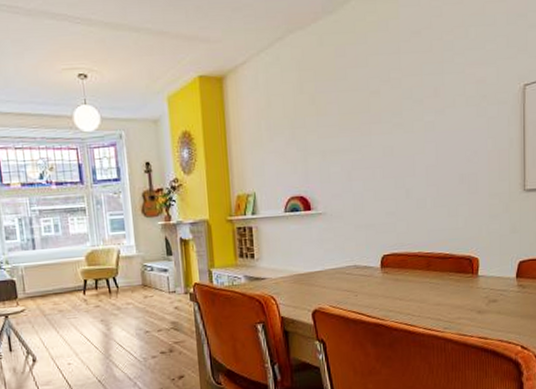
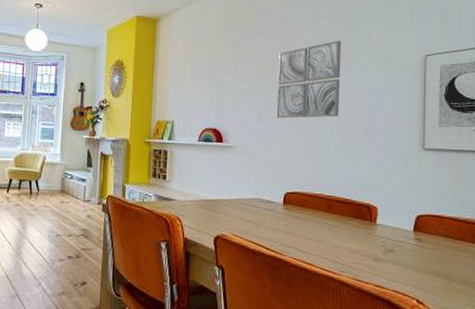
wall art: none [364,78,434,176] -> present [276,40,342,119]

